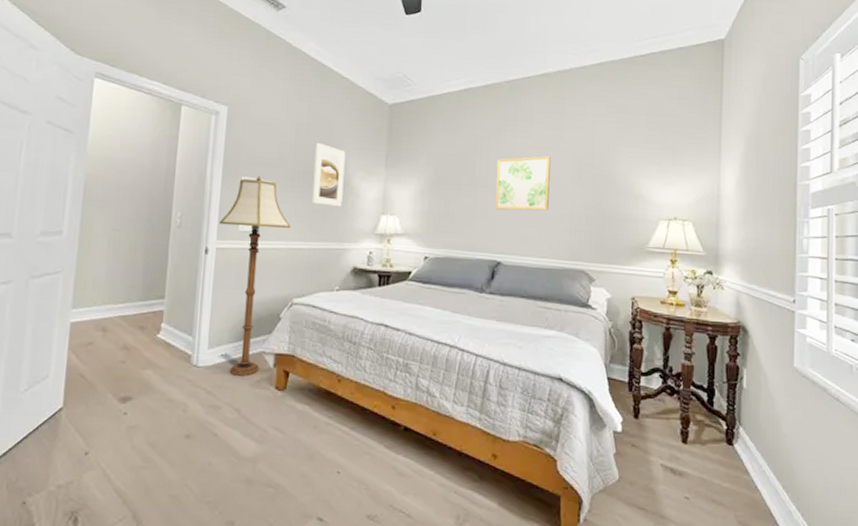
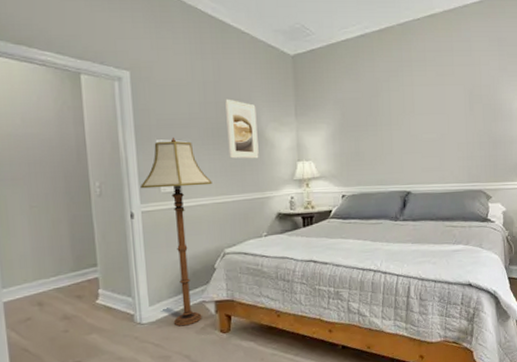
wall art: present [494,156,551,211] -> none [398,92,447,145]

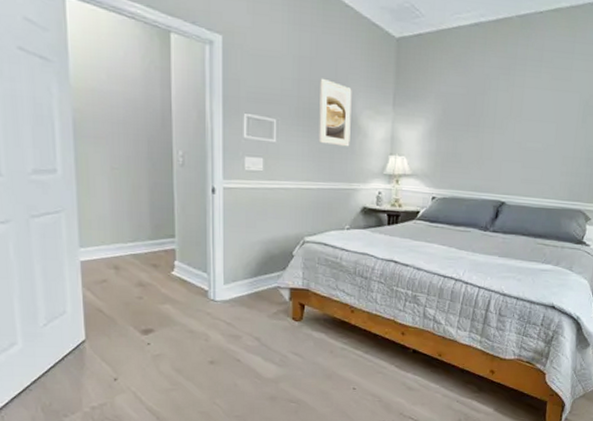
floor lamp: present [141,137,212,327] -> none [224,112,299,309]

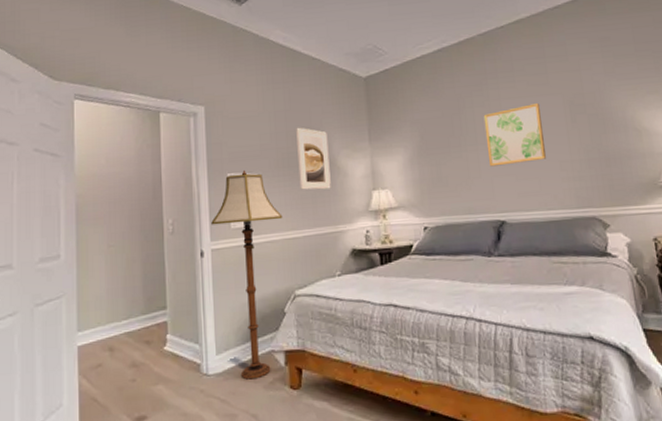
floor lamp: none [224,112,299,309] -> present [211,169,283,380]
wall art: none [501,97,558,153] -> present [483,103,546,167]

